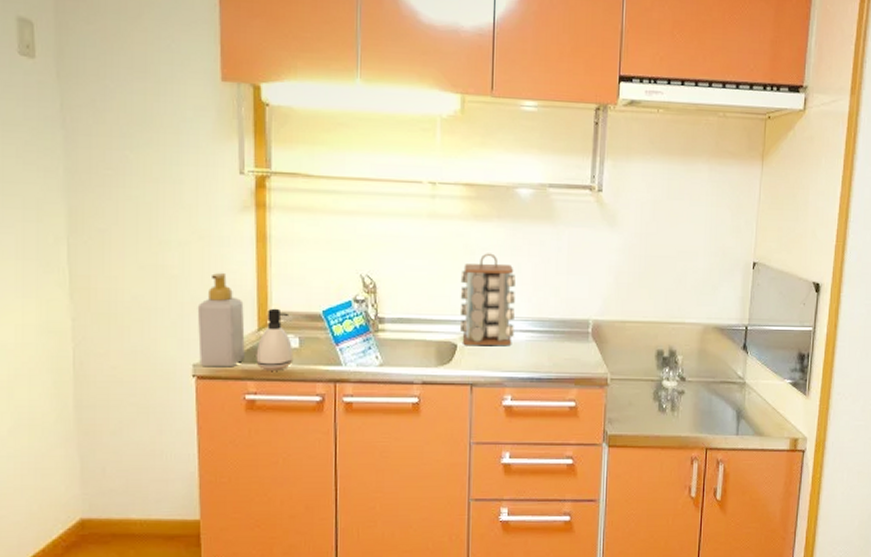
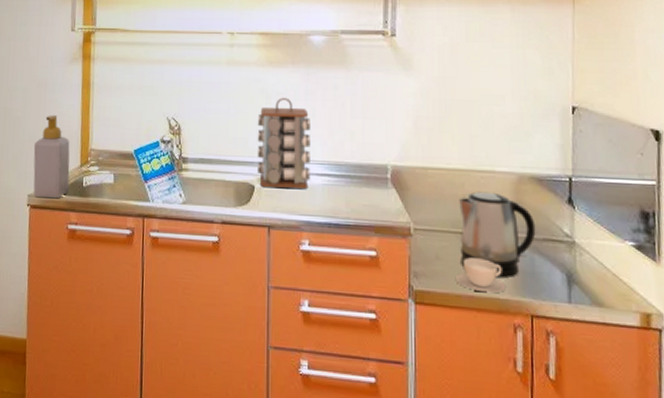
soap dispenser: present [256,308,294,371] -> none [77,146,109,204]
teacup: none [644,402,687,432] -> present [455,257,506,294]
kettle: none [650,342,715,417] -> present [459,191,536,277]

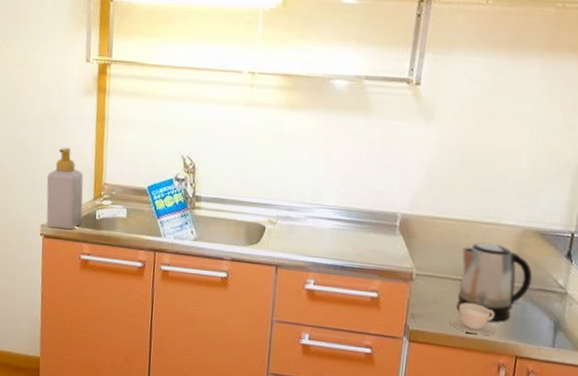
spice rack: present [256,97,310,189] -> none [268,141,326,232]

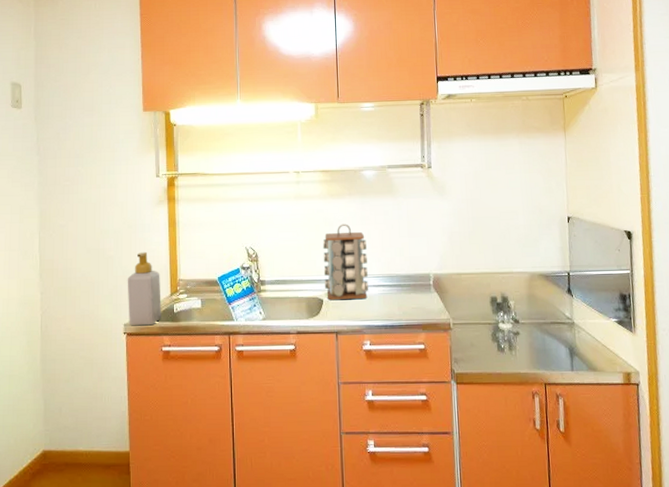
spice rack: none [268,141,326,232] -> present [322,224,369,300]
teacup: present [449,302,496,336] -> none [486,342,525,370]
kettle: present [456,242,533,322] -> none [487,289,545,356]

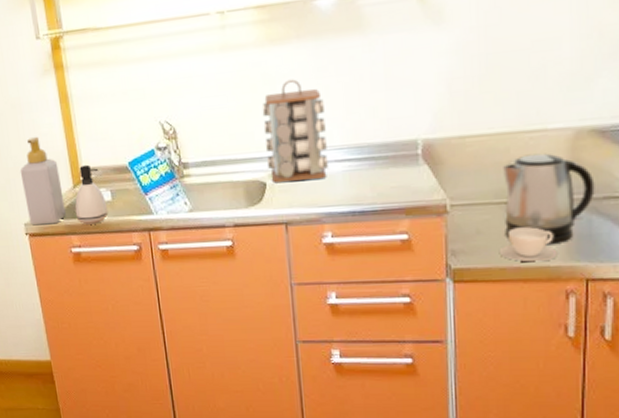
soap dispenser: none [169,277,197,327] -> present [74,164,109,225]
teacup: none [486,342,525,370] -> present [498,227,558,263]
kettle: none [487,289,545,356] -> present [503,153,595,244]

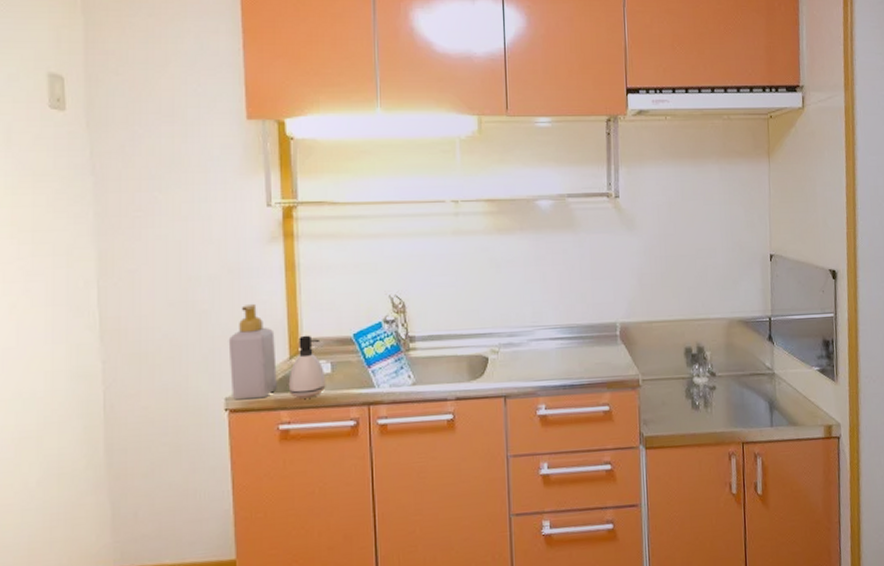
spice rack: present [261,79,328,183] -> none [487,265,544,358]
teacup: present [498,227,558,263] -> none [679,398,721,429]
kettle: present [503,153,595,244] -> none [680,337,744,413]

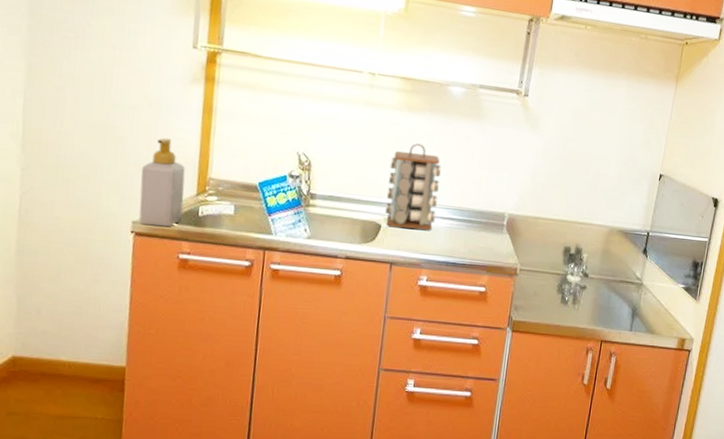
soap dispenser: present [288,335,326,399] -> none [192,175,228,235]
spice rack: none [487,265,544,358] -> present [384,143,441,230]

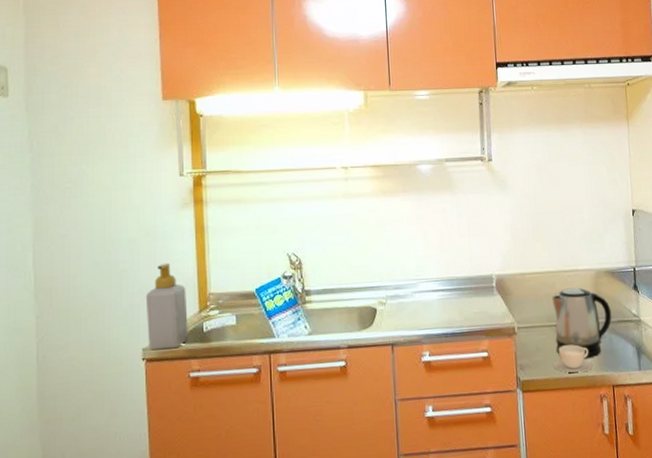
spice rack: present [384,143,441,230] -> none [375,223,427,309]
teacup: none [547,294,586,323] -> present [553,344,593,374]
kettle: none [554,240,617,311] -> present [552,287,612,358]

